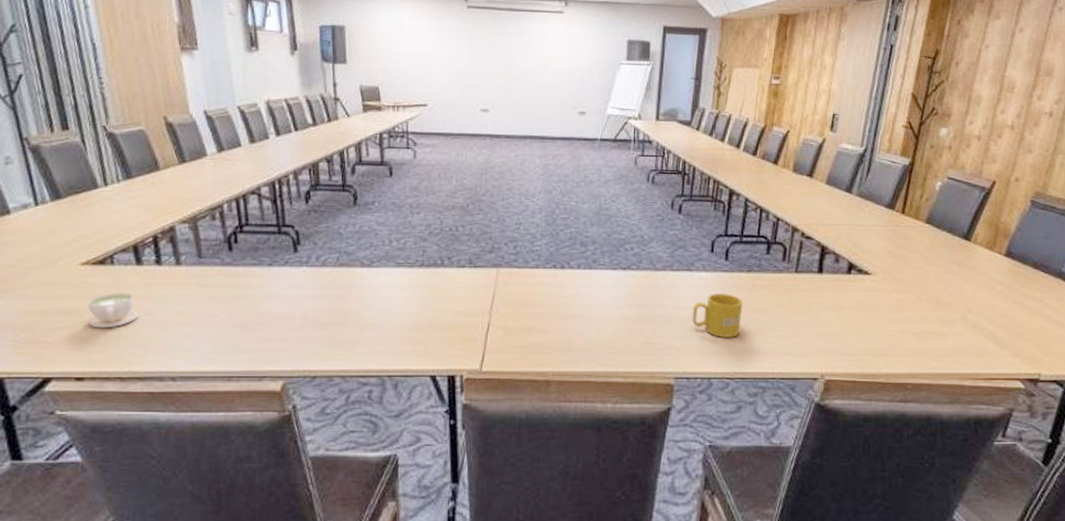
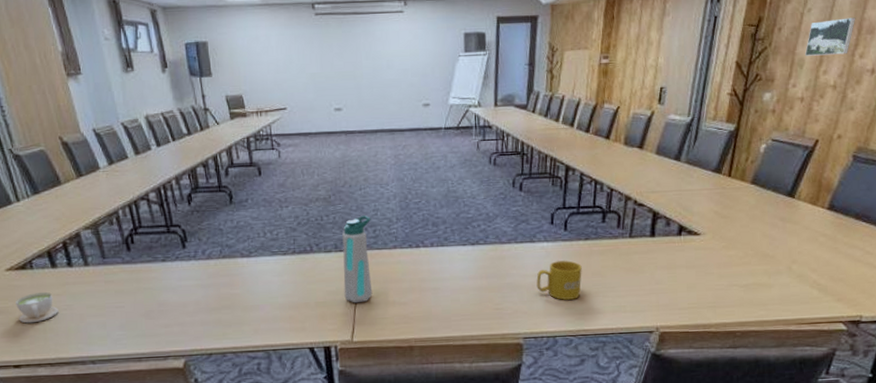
water bottle: none [476,228,513,328] -> present [342,215,373,303]
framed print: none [982,57,1034,95] -> present [805,17,856,56]

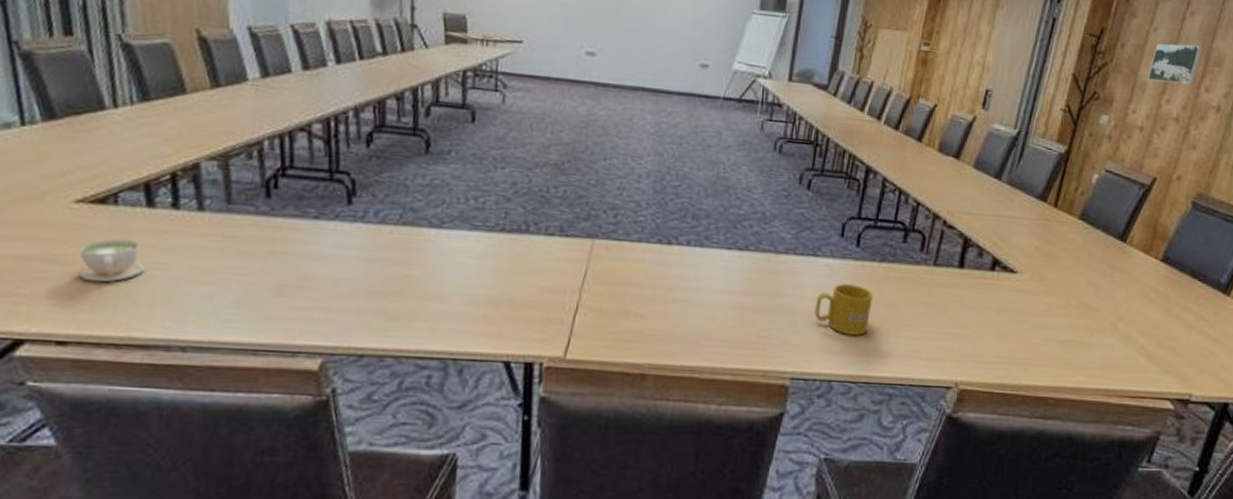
water bottle: present [342,215,373,303] -> none [562,192,614,308]

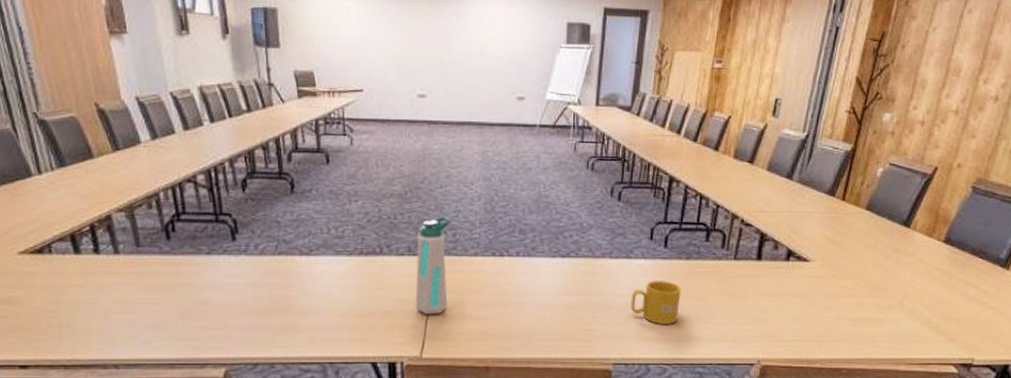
coffee cup: present [79,238,145,283] -> none [28,281,79,317]
water bottle: none [562,192,614,308] -> present [415,216,452,315]
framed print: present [1148,43,1204,85] -> none [928,40,982,79]

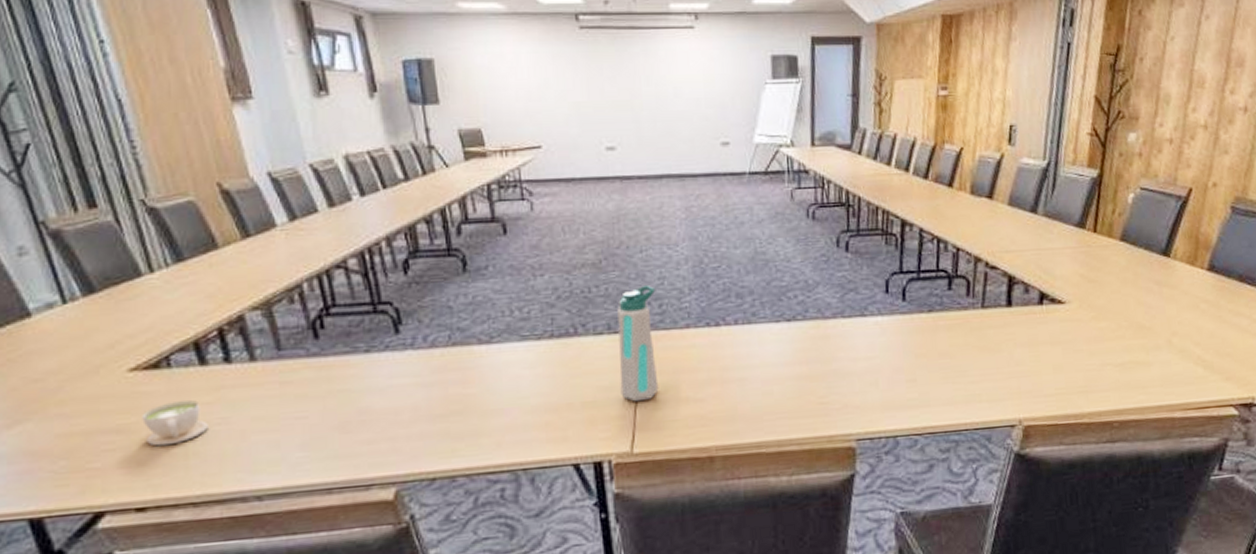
coffee cup: none [28,281,79,317] -> present [142,399,208,447]
mug: present [631,281,681,324] -> none [870,338,926,389]

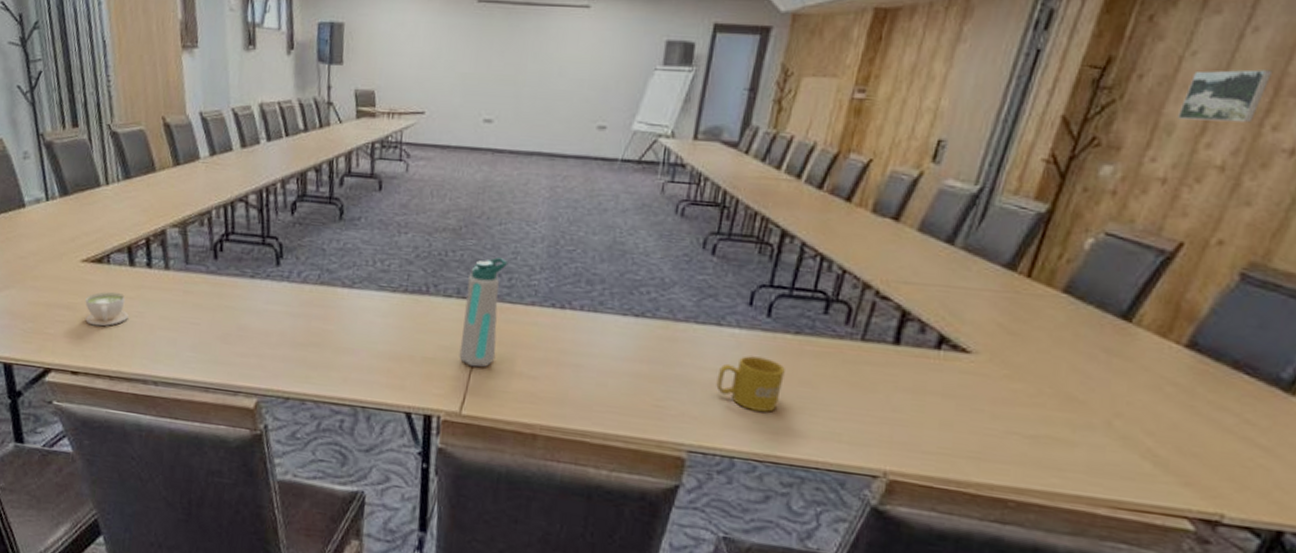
mug: none [870,338,926,389] -> present [716,356,785,412]
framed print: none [1171,48,1224,91] -> present [1178,69,1273,123]

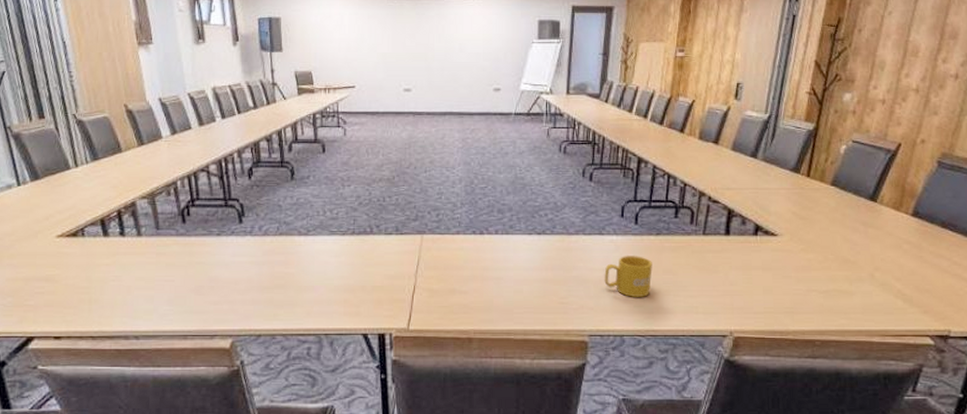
coffee cup: present [85,291,129,327] -> none [63,261,106,293]
water bottle: present [459,256,509,367] -> none [402,198,435,289]
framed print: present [1178,69,1273,123] -> none [886,22,938,58]

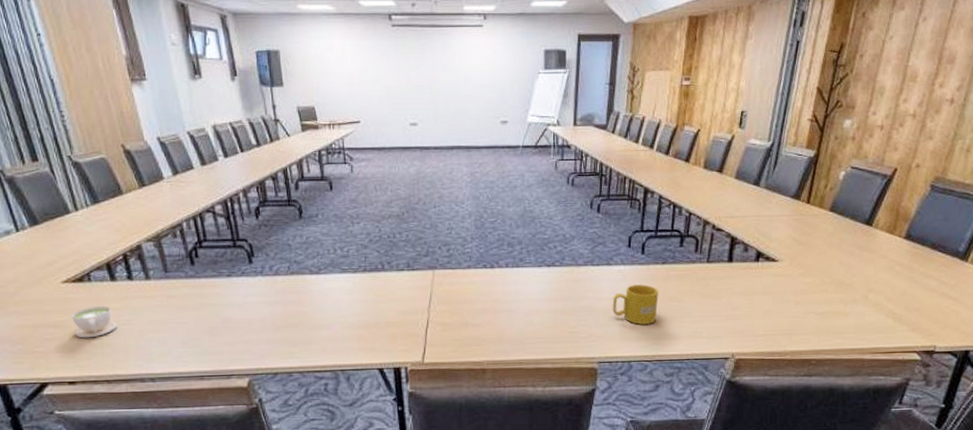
coffee cup: none [63,261,106,293] -> present [72,305,117,338]

